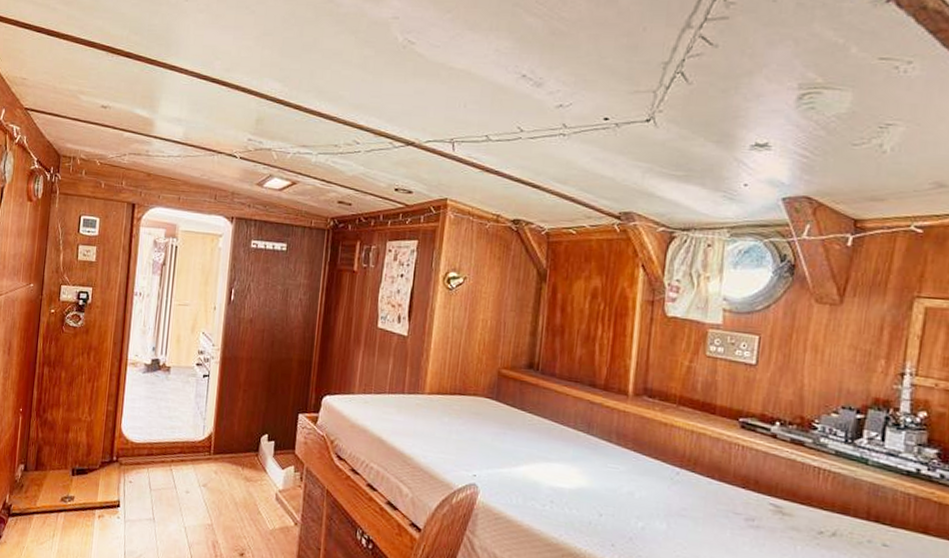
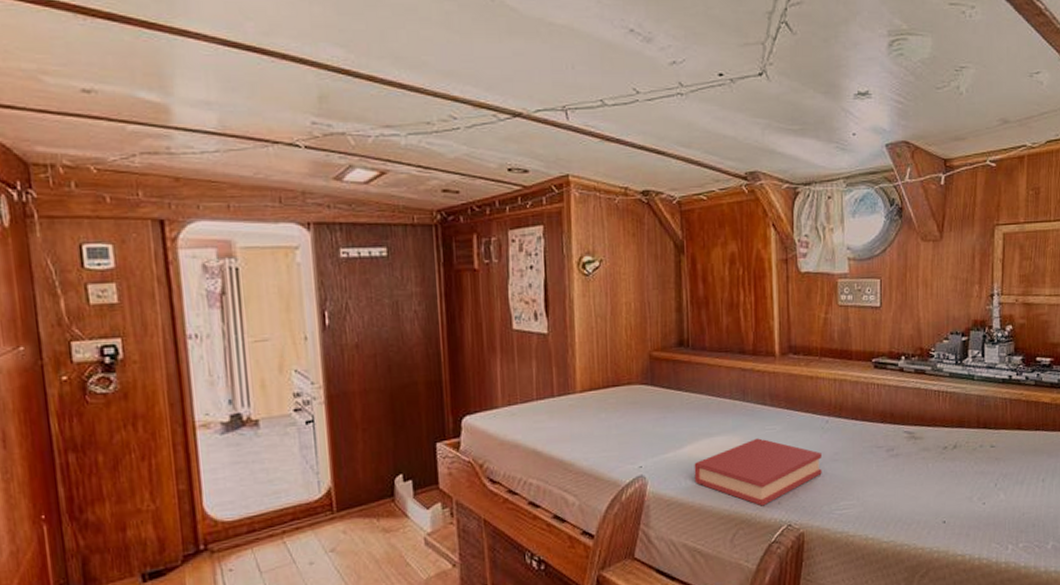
hardback book: none [526,473,667,544] -> present [694,438,822,506]

